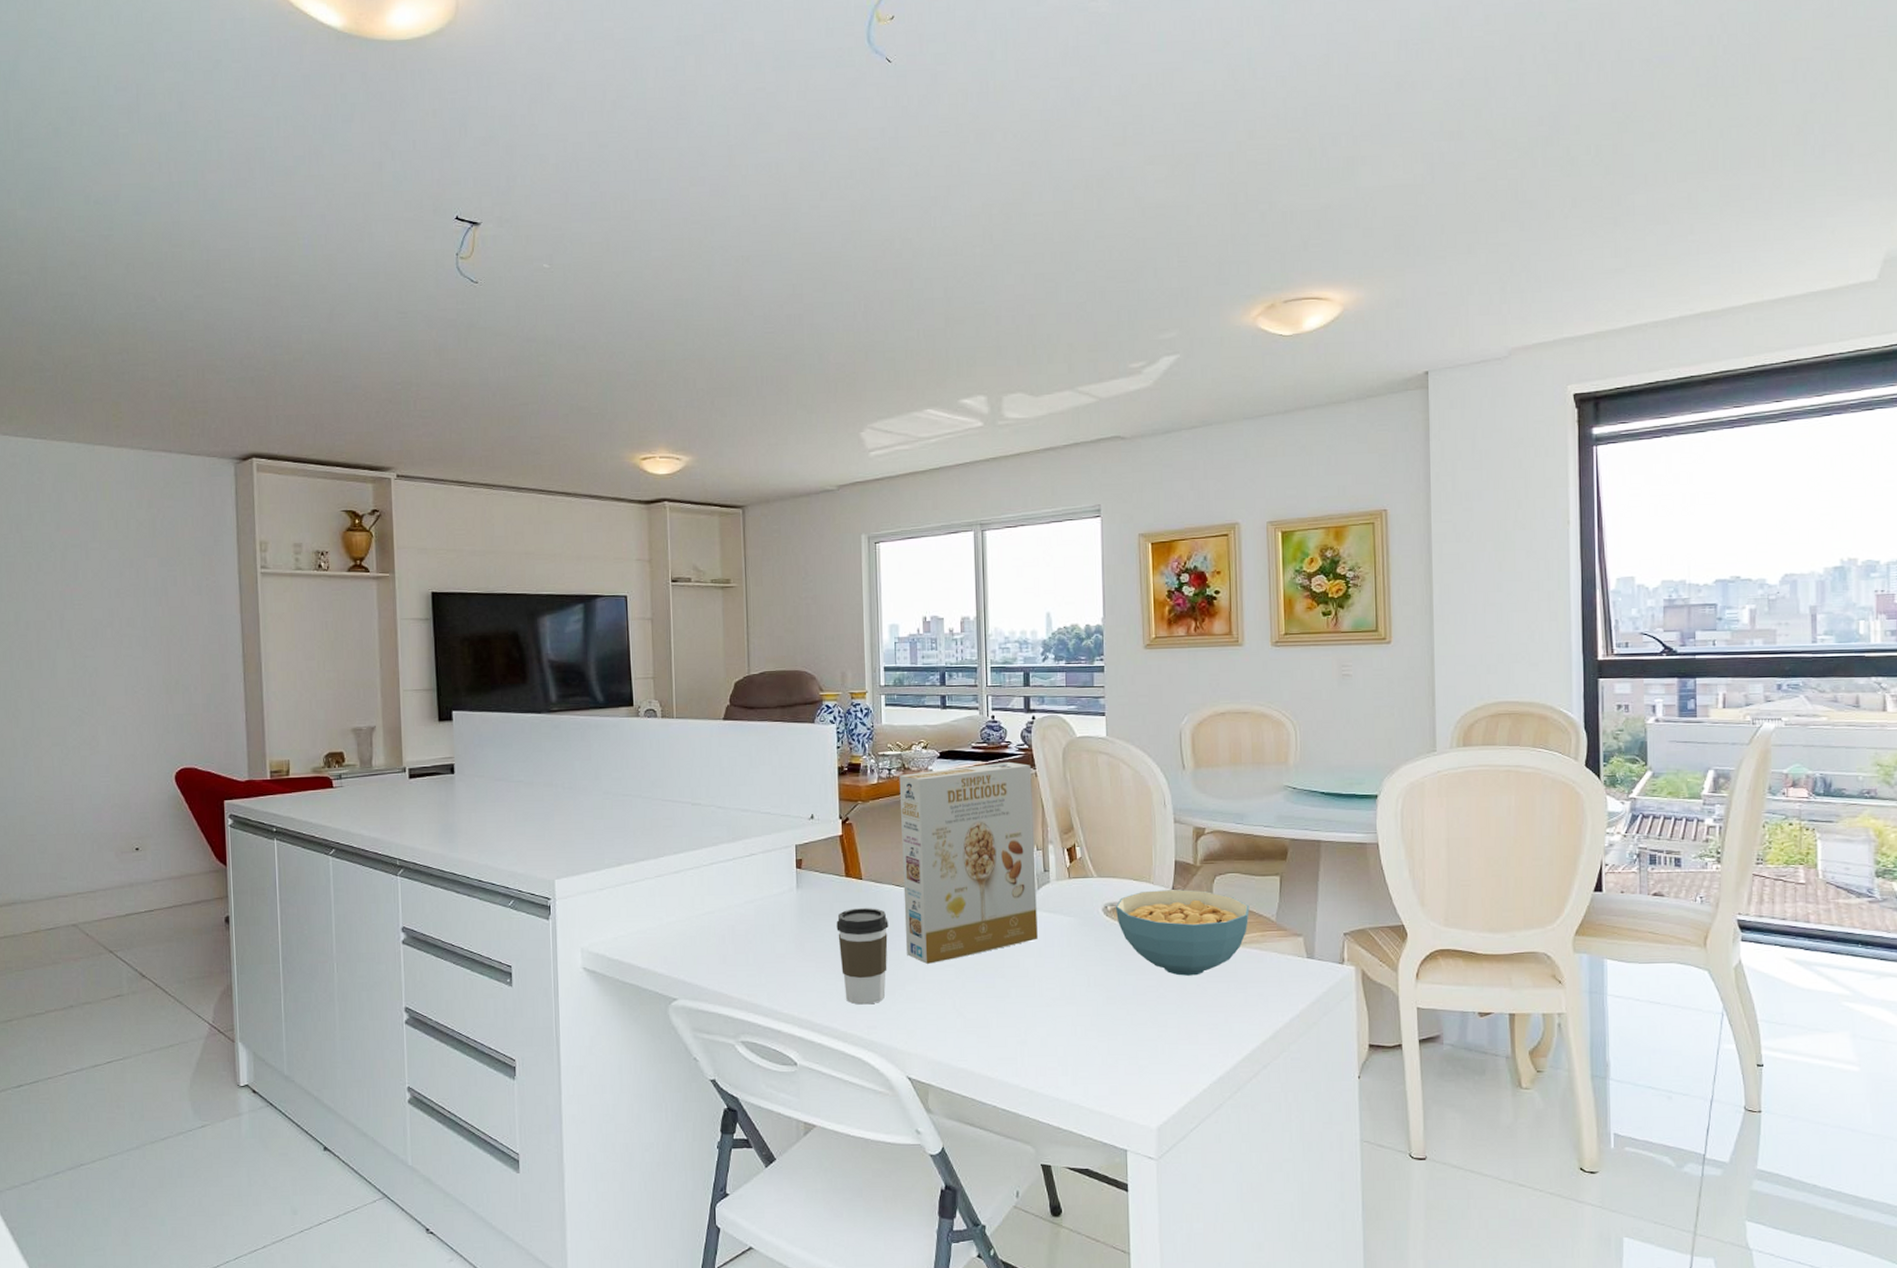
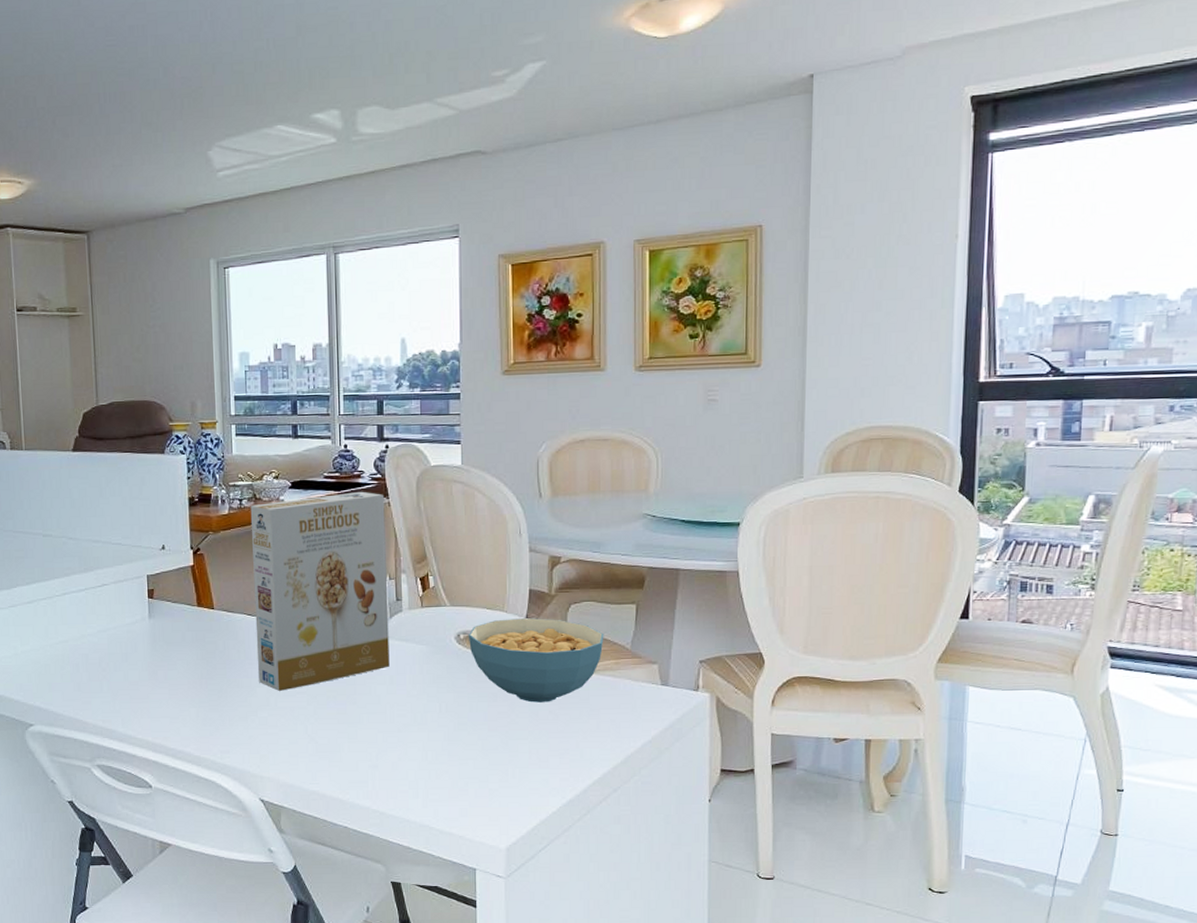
coffee cup: present [836,908,889,1005] -> none [189,637,241,730]

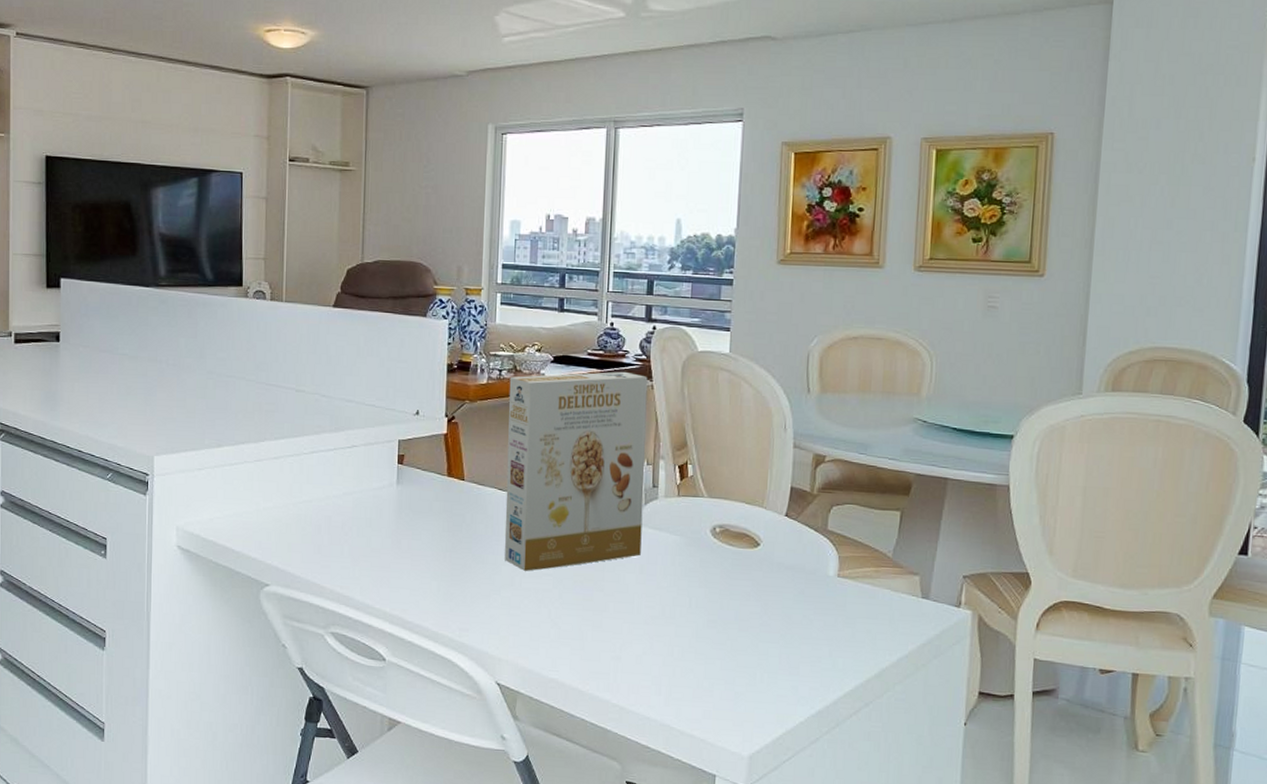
cereal bowl: present [468,618,604,703] -> none [724,515,865,606]

